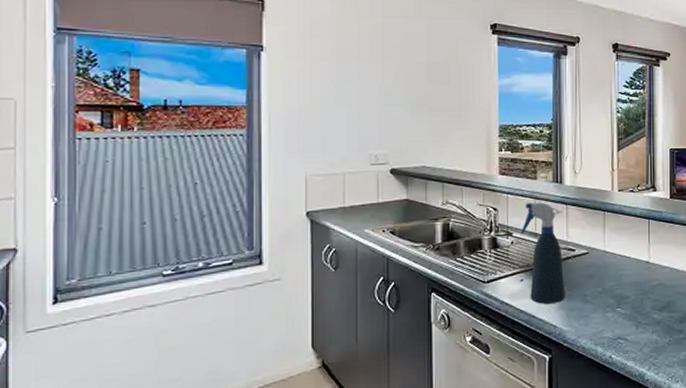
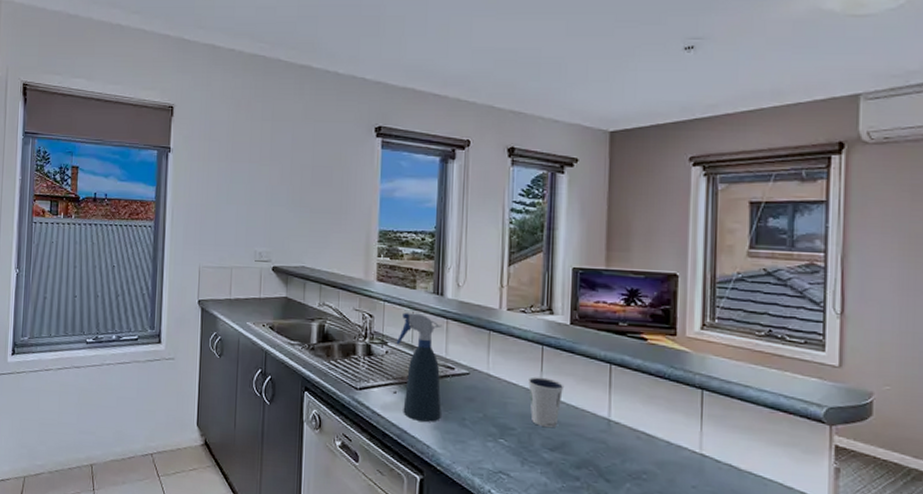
dixie cup: none [638,247,668,292] -> present [527,377,565,428]

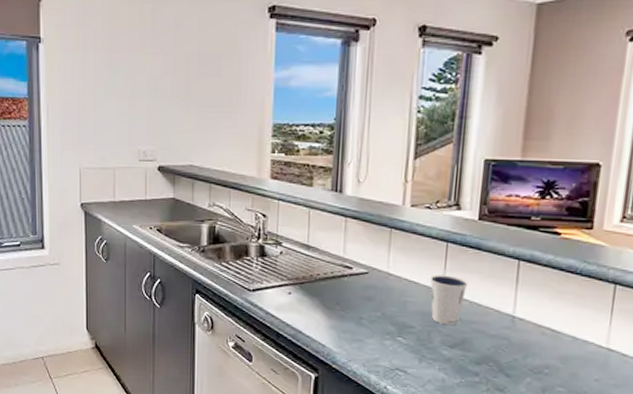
spray bottle: present [396,312,442,422] -> none [291,211,340,322]

